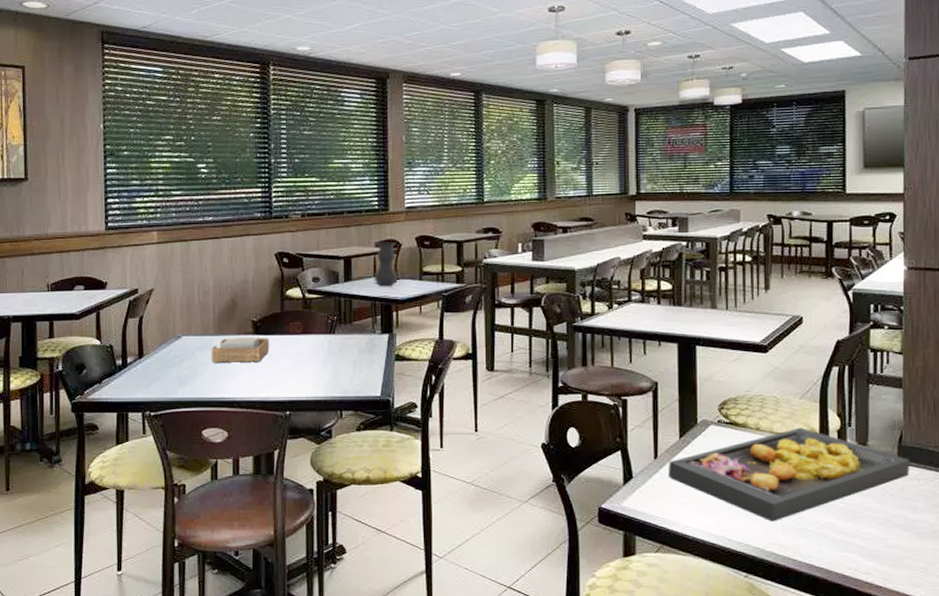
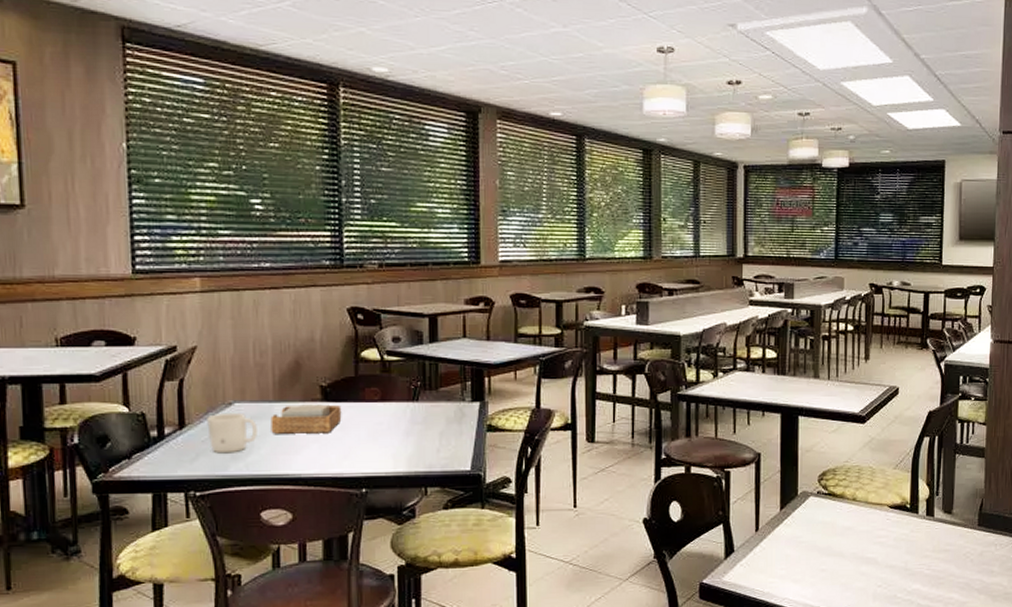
mug: none [160,344,200,379] -> present [207,412,257,454]
vase: present [374,241,398,288] -> none [463,299,490,350]
food tray: present [669,427,911,522] -> none [769,497,989,590]

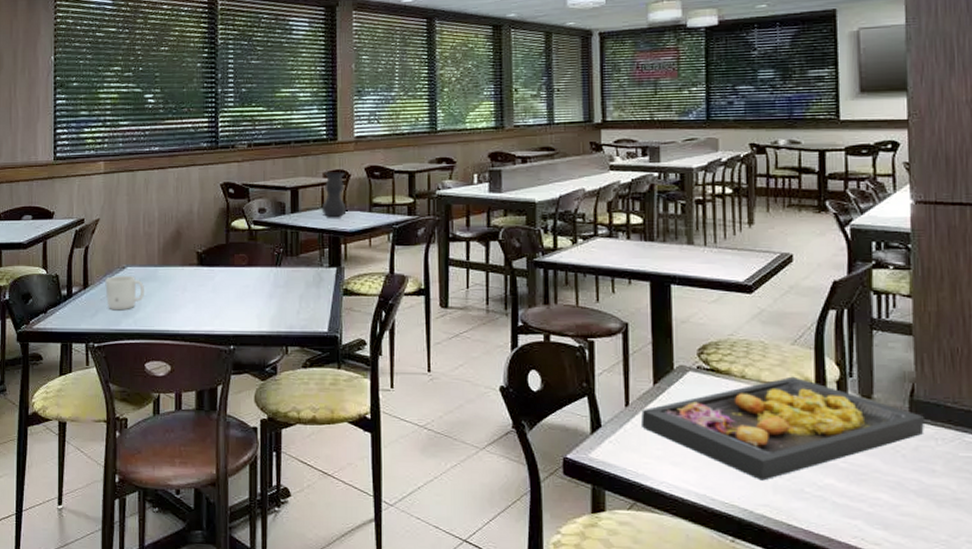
napkin holder: present [270,404,342,434] -> none [155,269,214,294]
vase: none [463,299,490,350] -> present [321,172,347,220]
food tray: none [769,497,989,590] -> present [642,376,926,481]

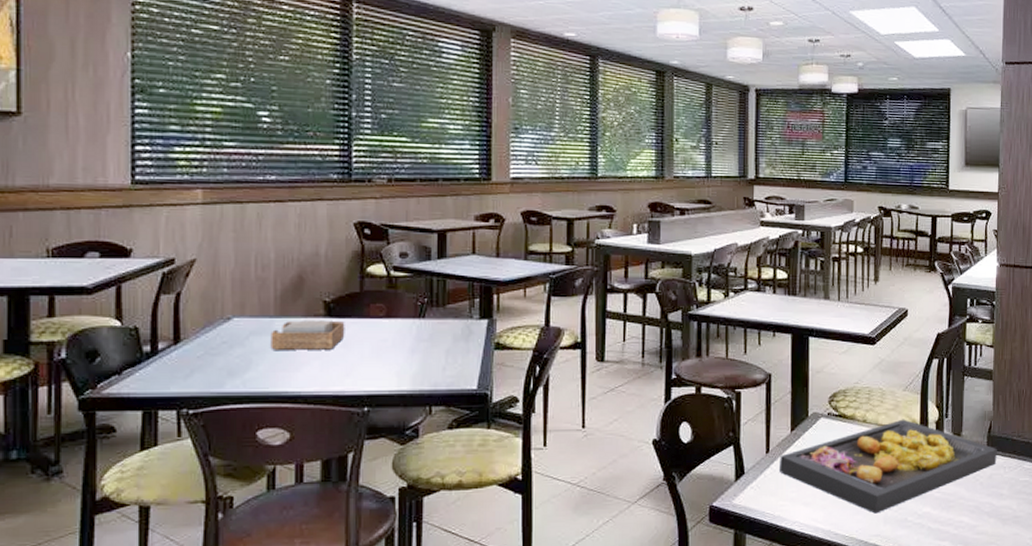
mug: present [105,275,144,311] -> none [204,327,256,370]
napkin holder: none [155,269,214,294] -> present [271,320,345,350]
vase: present [321,172,347,220] -> none [472,215,500,267]

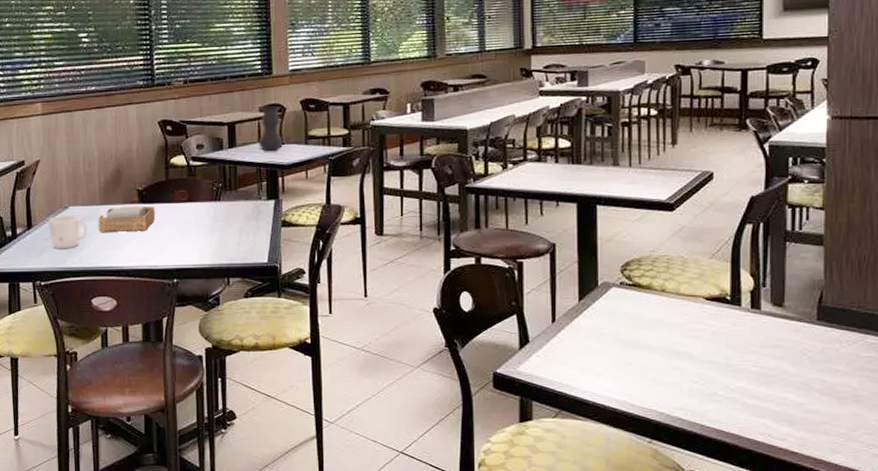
mug: none [204,327,256,370] -> present [48,214,88,249]
vase: none [472,215,500,267] -> present [258,106,283,153]
food tray: present [780,419,998,514] -> none [567,288,832,386]

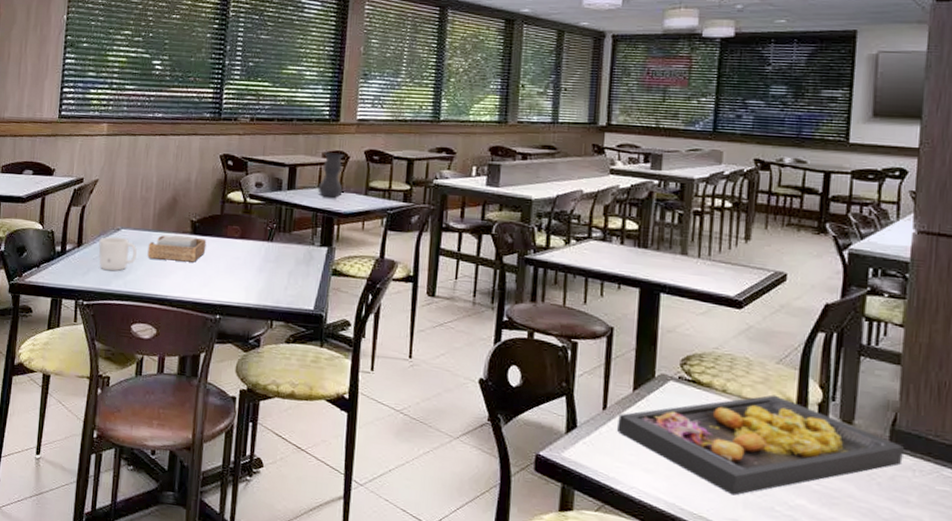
food tray: none [567,288,832,386] -> present [617,395,905,495]

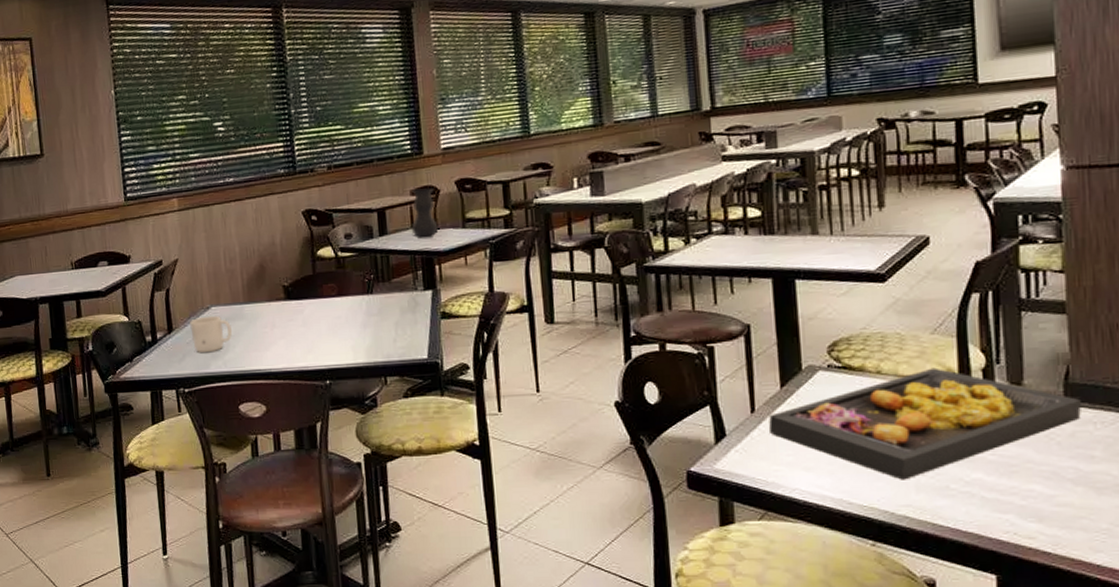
napkin holder: present [147,235,207,263] -> none [242,302,304,333]

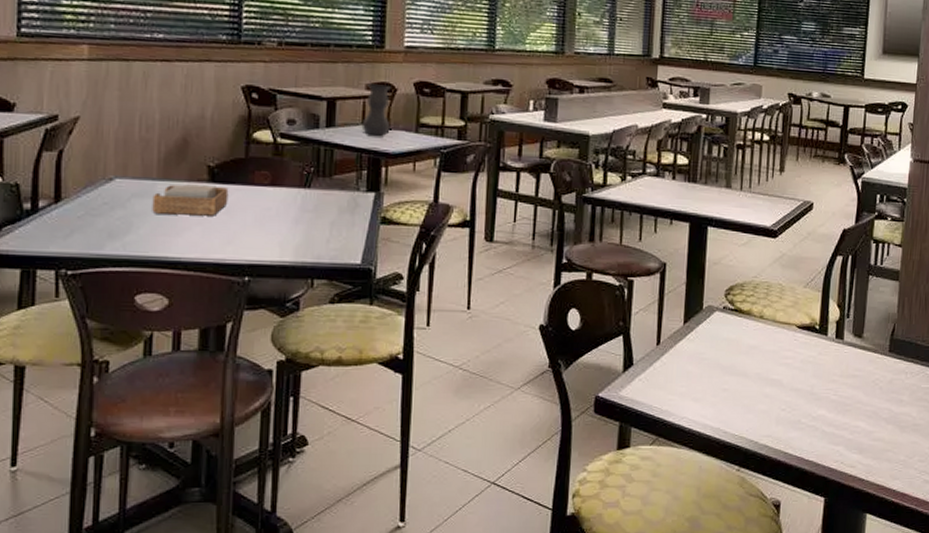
mug: present [190,315,232,353] -> none [84,188,138,231]
napkin holder: none [242,302,304,333] -> present [152,184,229,216]
food tray: present [769,367,1083,480] -> none [670,317,901,413]

